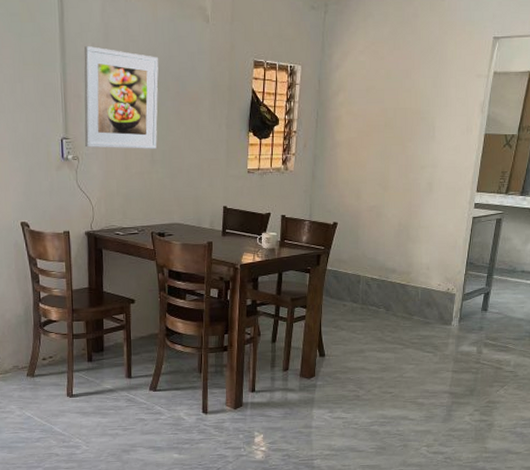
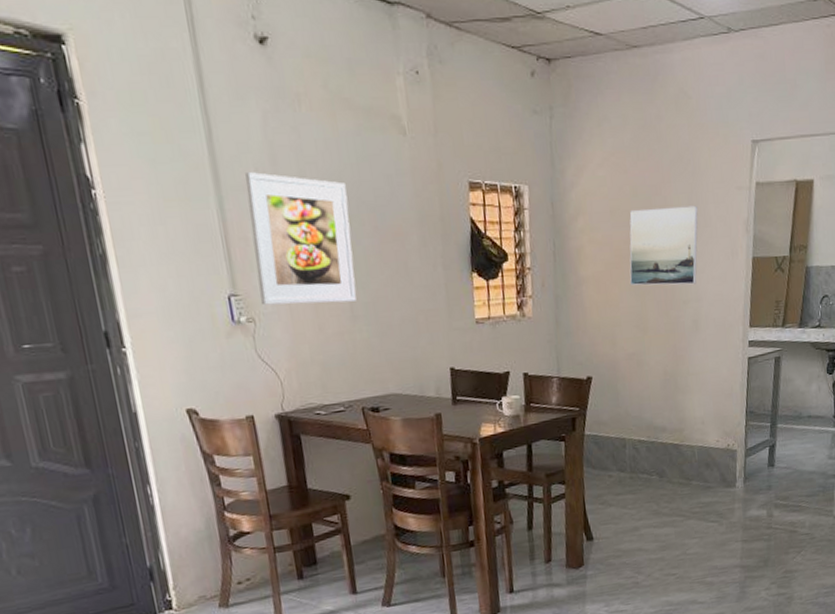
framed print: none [378,88,441,153] -> present [629,205,698,286]

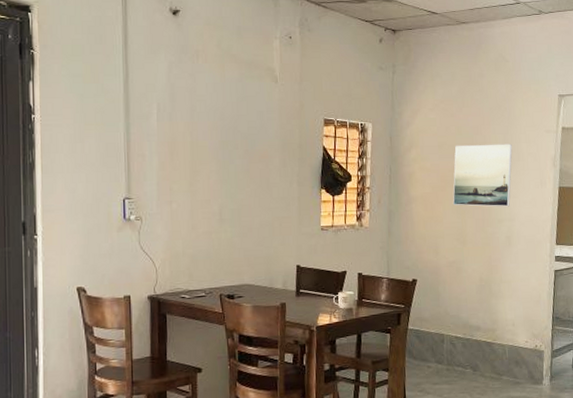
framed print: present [245,172,356,306] -> none [148,106,227,208]

